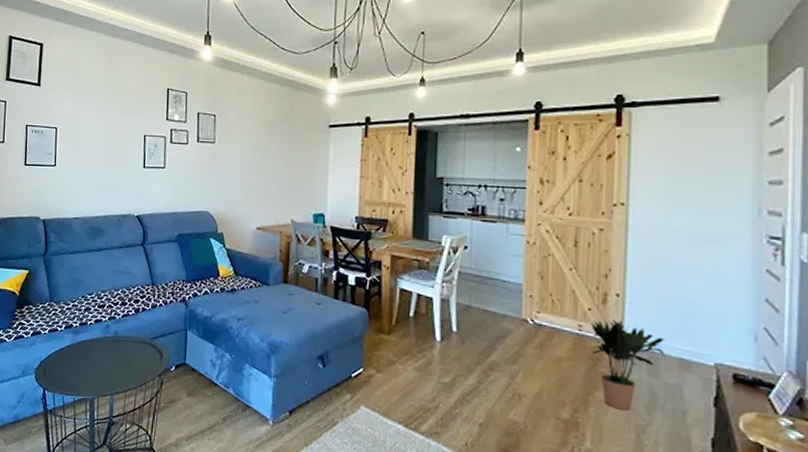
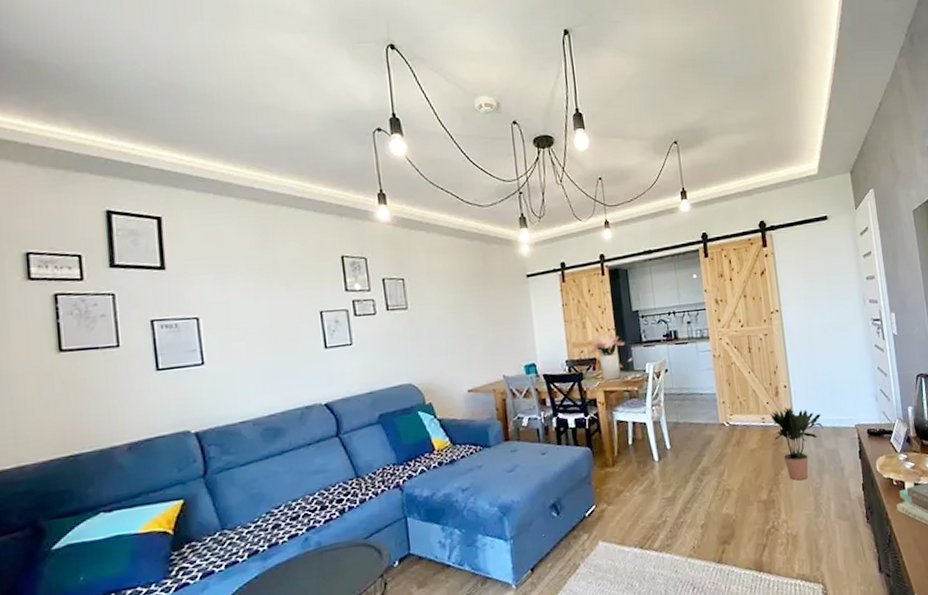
bouquet: none [380,196,438,250] -> present [588,333,643,381]

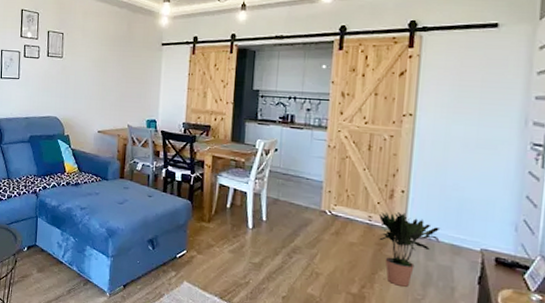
bouquet: present [588,333,643,381] -> none [204,105,252,152]

